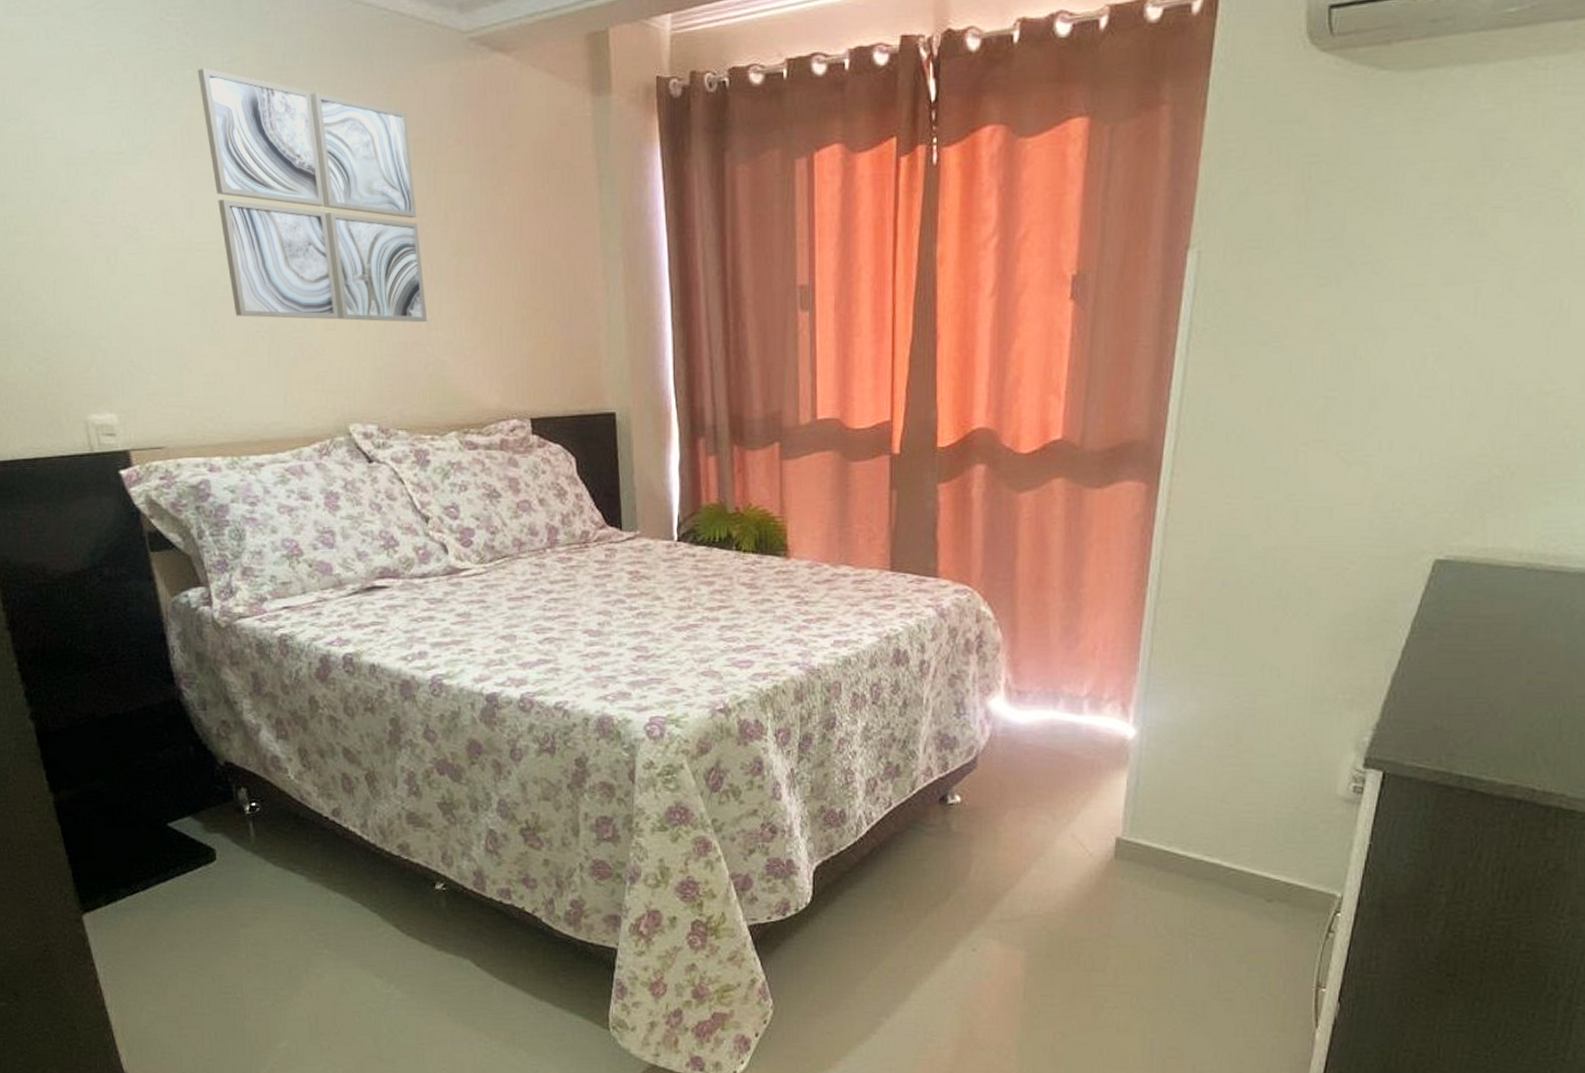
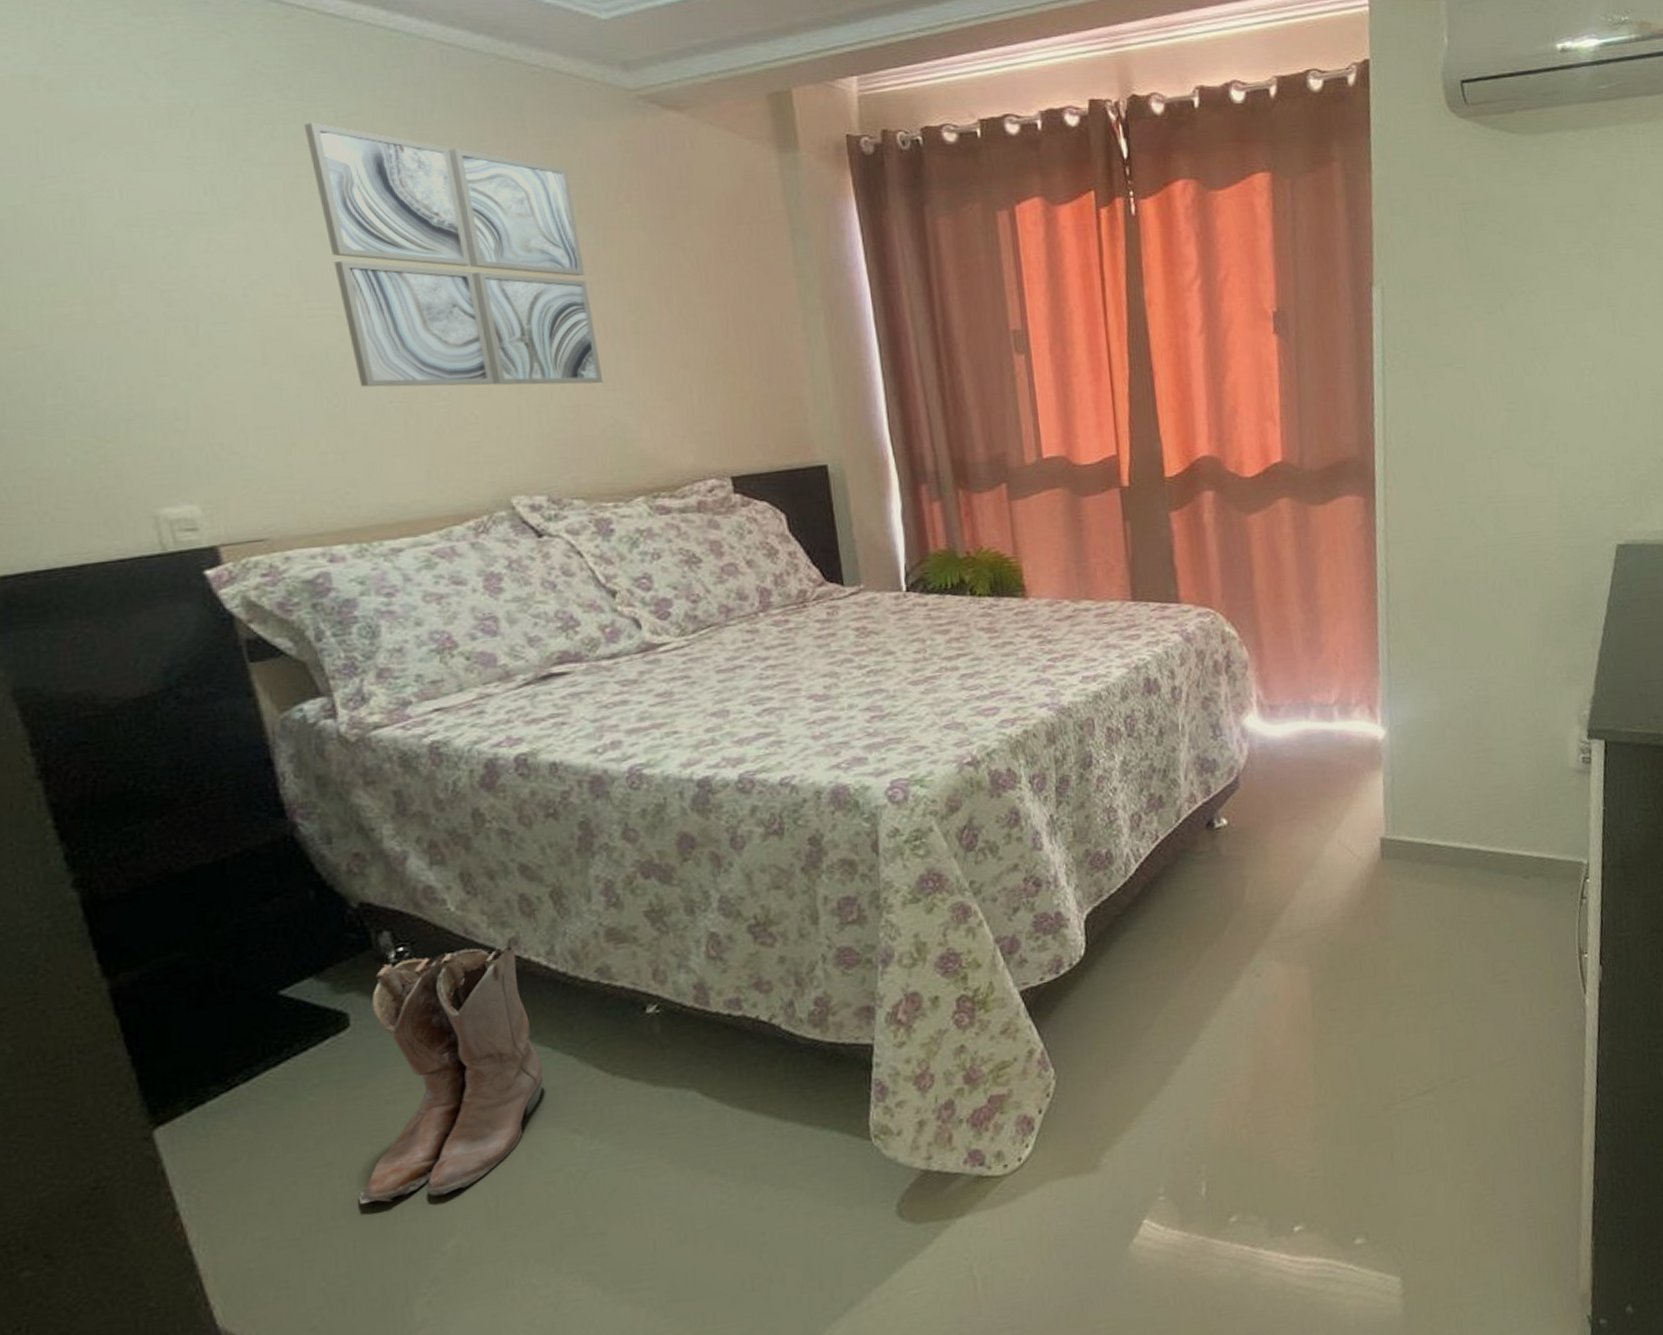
boots: none [219,811,355,1006] -> present [357,945,543,1205]

